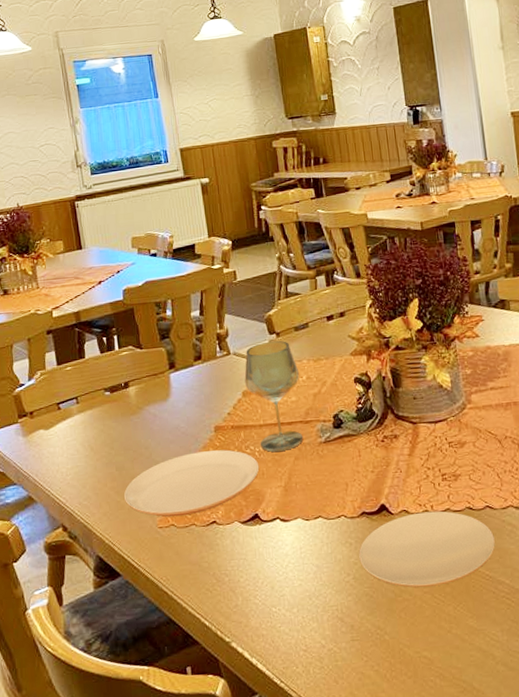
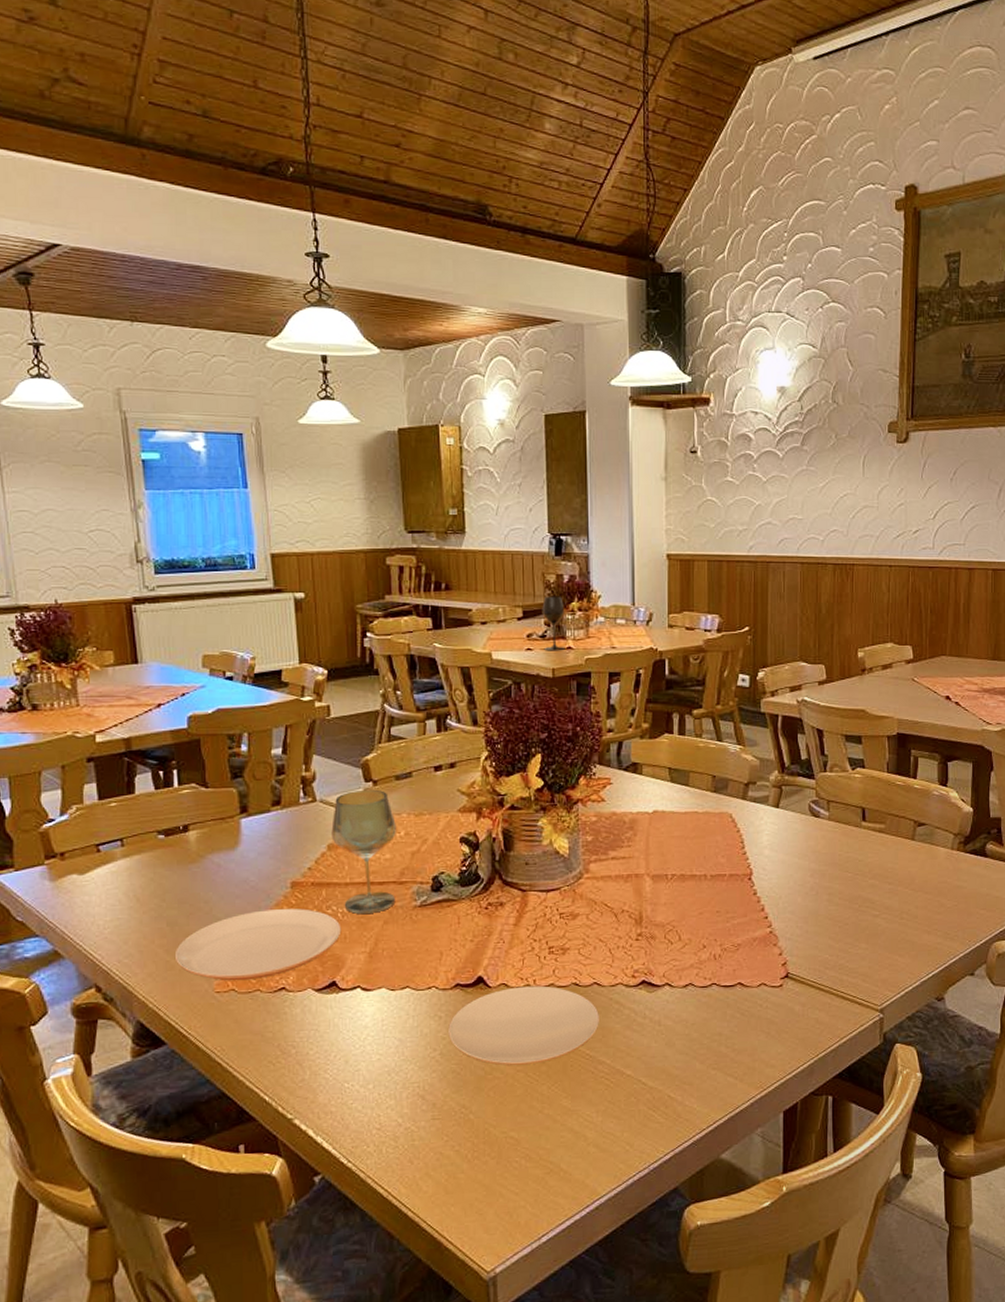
wineglass: none [406,158,430,207] -> present [542,596,565,651]

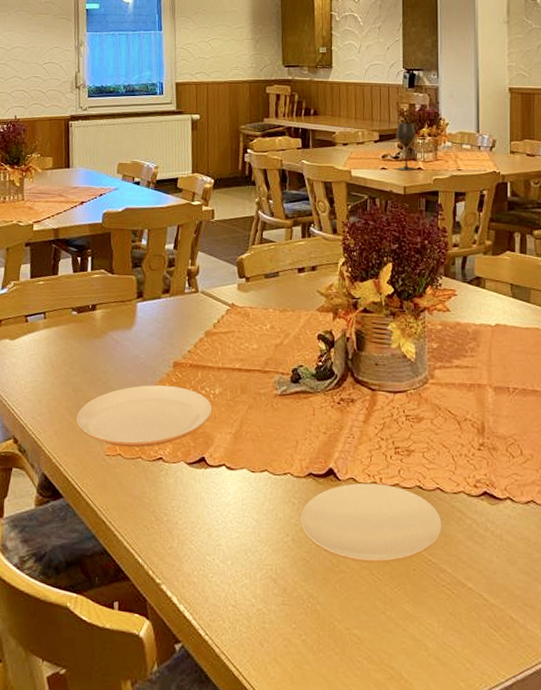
wine glass: present [331,789,397,914] -> none [209,284,264,398]

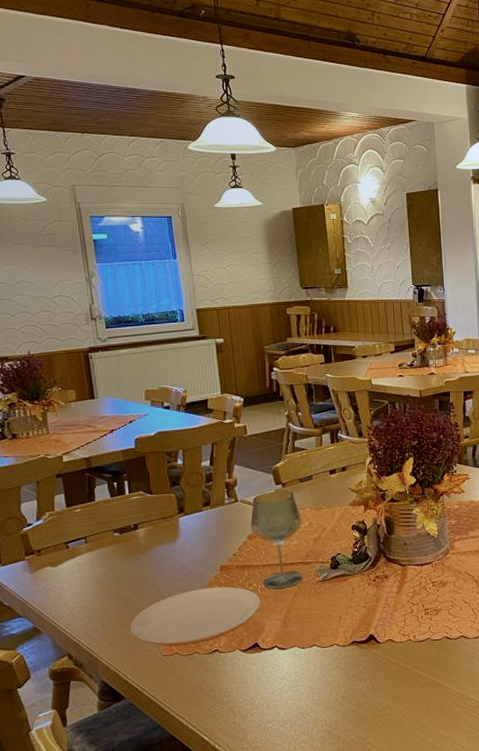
wine glass: none [209,284,264,398] -> present [250,490,303,589]
plate: present [300,483,442,563] -> none [348,640,467,705]
wineglass: present [396,122,416,171] -> none [409,333,429,377]

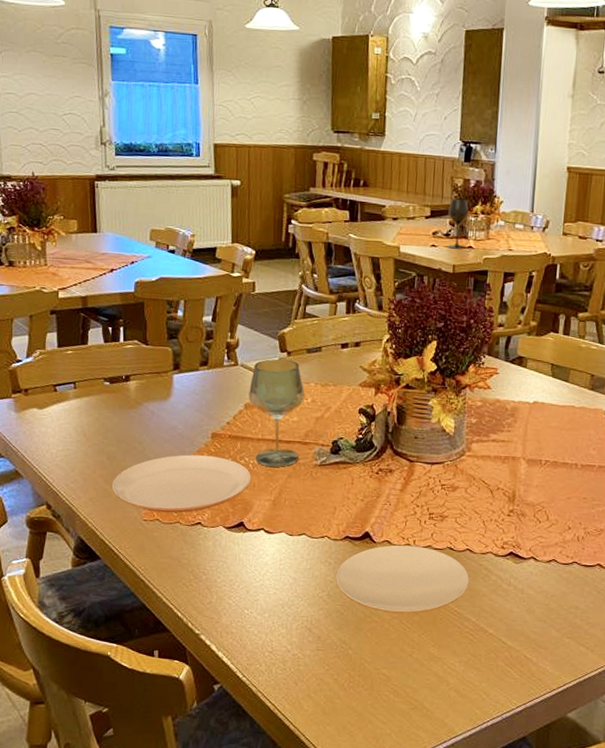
plate: none [348,640,467,705] -> present [336,545,469,614]
wineglass: none [409,333,429,377] -> present [447,198,469,249]

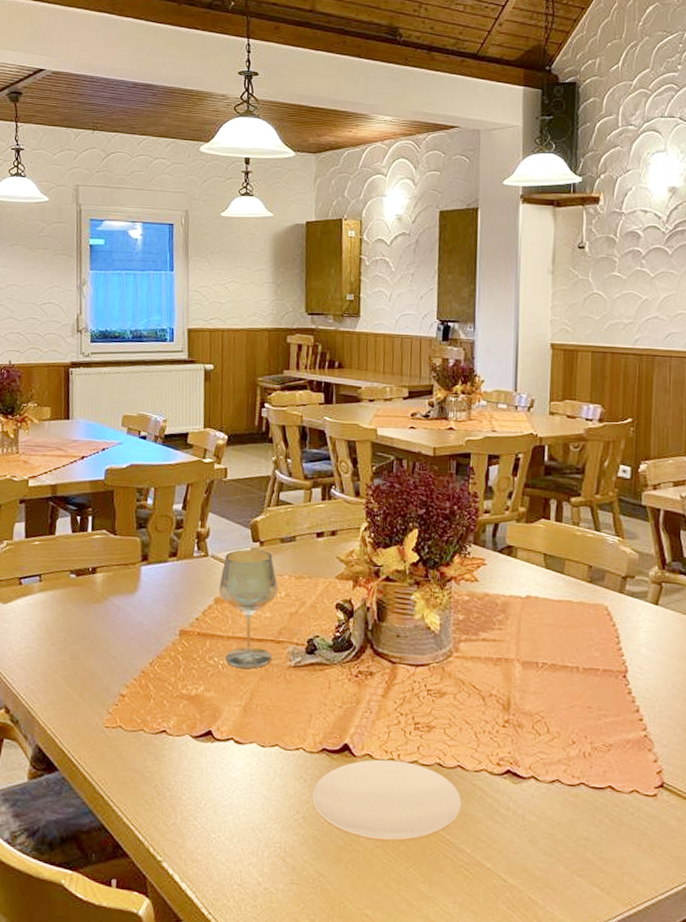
plate: present [112,454,251,513] -> none [74,653,221,719]
wineglass: present [447,198,469,249] -> none [426,378,449,431]

